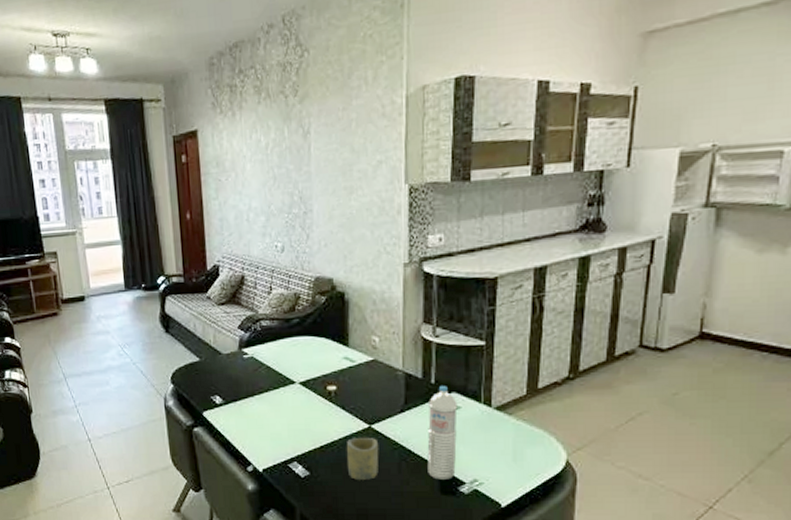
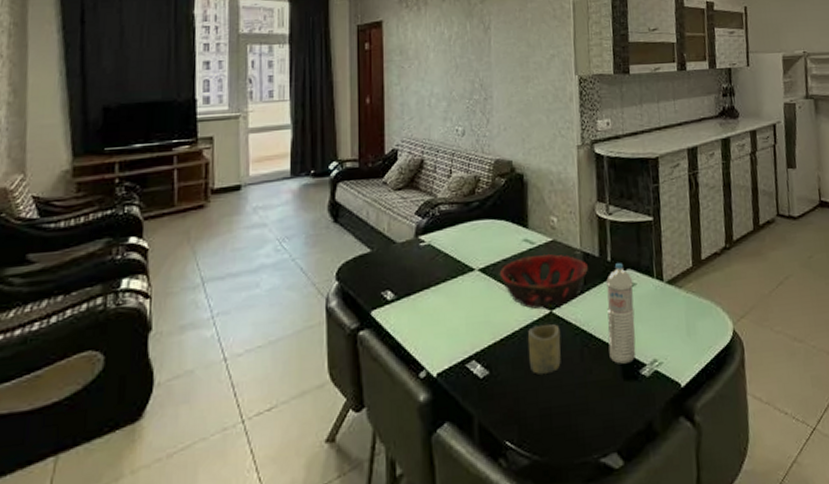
decorative bowl: none [319,372,411,424] -> present [499,253,589,310]

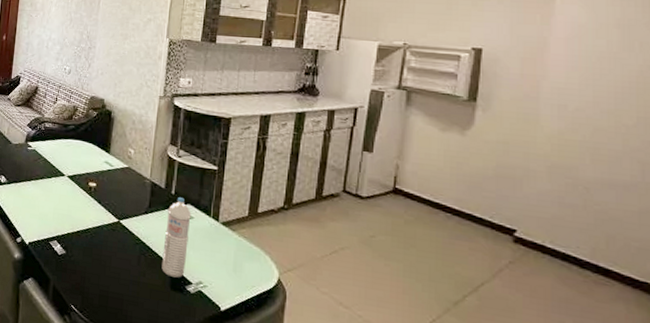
decorative bowl: present [499,253,589,310] -> none [82,174,155,219]
cup: present [528,324,561,374] -> none [97,228,124,266]

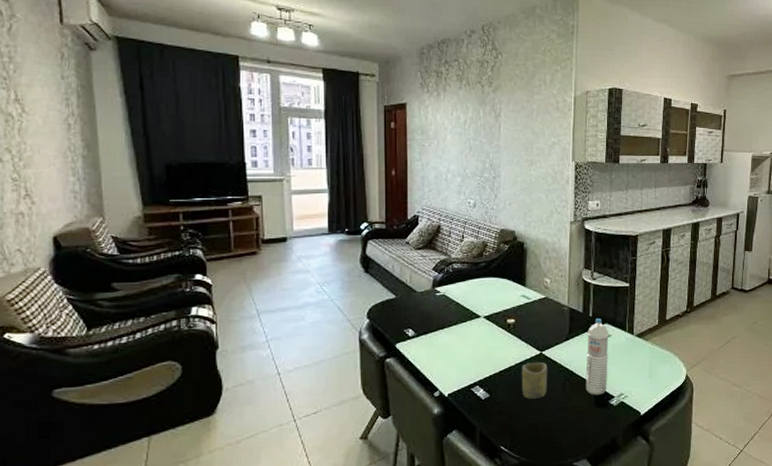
cup: none [97,228,124,266] -> present [521,362,548,399]

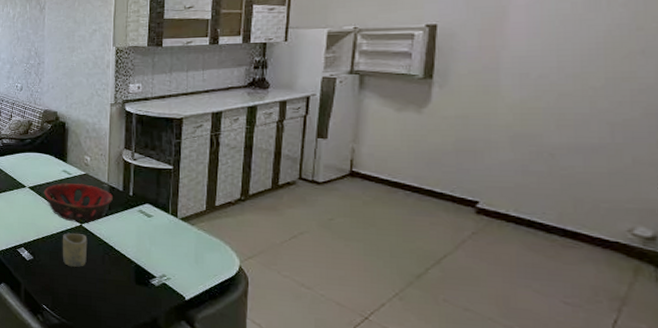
decorative bowl: none [500,307,574,351] -> present [43,183,114,222]
water bottle: present [586,318,609,395] -> none [125,198,150,273]

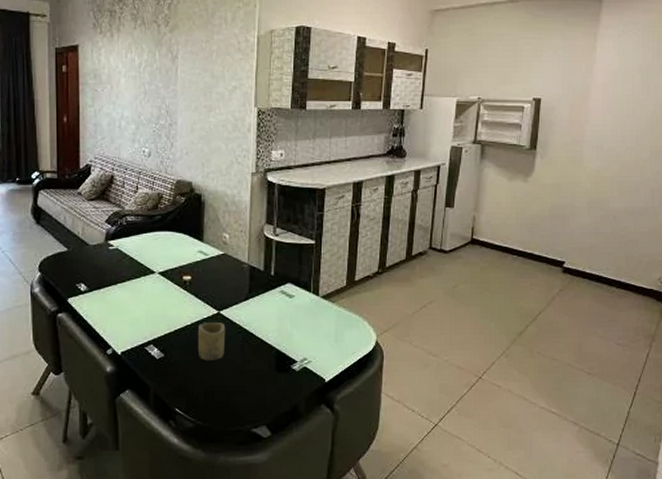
decorative bowl: present [43,183,114,222] -> none [176,264,254,310]

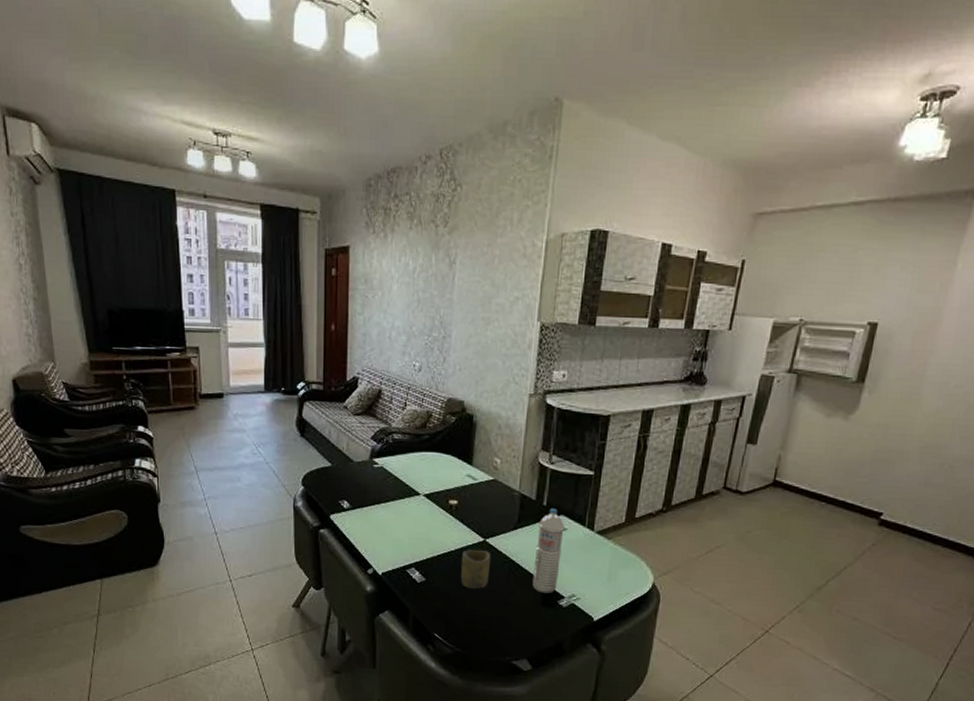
water bottle: none [266,278,292,359] -> present [532,509,565,593]

